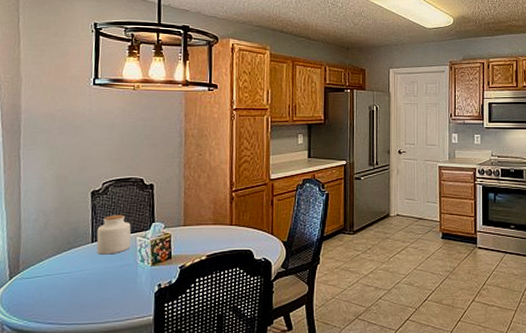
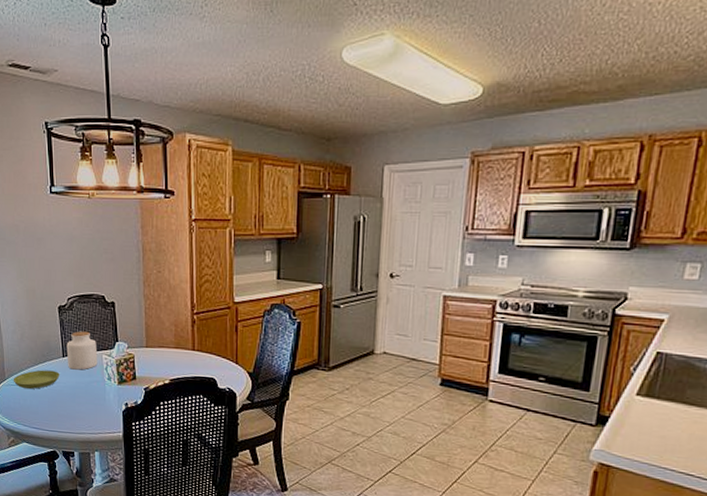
saucer: none [28,258,87,281] -> present [13,370,60,389]

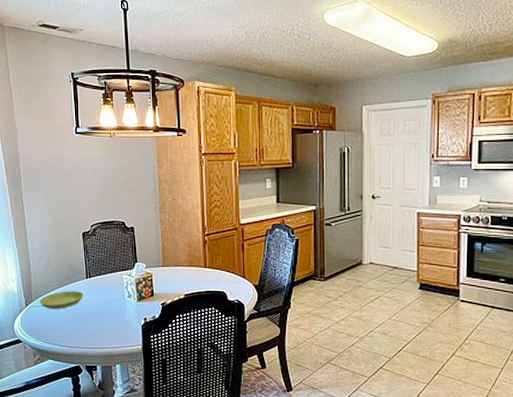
jar: present [66,331,98,370] -> none [90,254,119,290]

